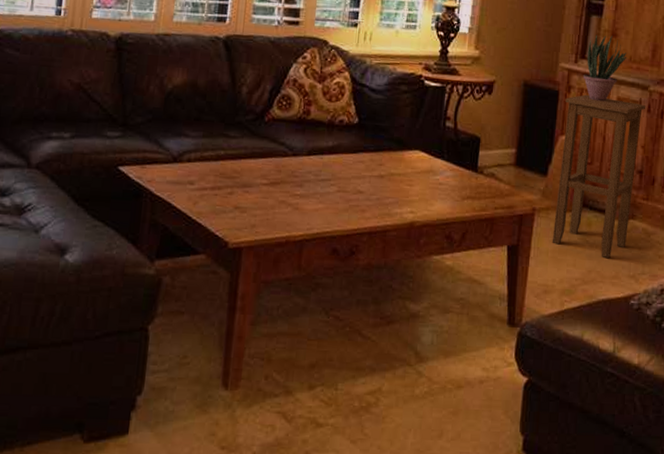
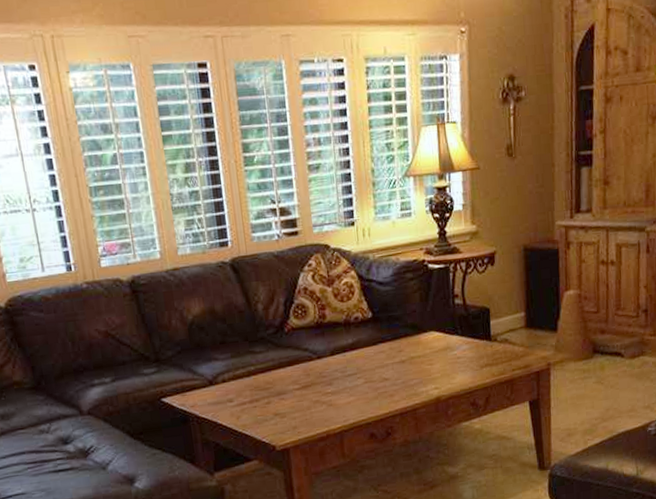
stool: present [552,94,646,258] -> none [566,246,645,395]
potted plant: present [582,34,627,102] -> none [579,184,621,252]

